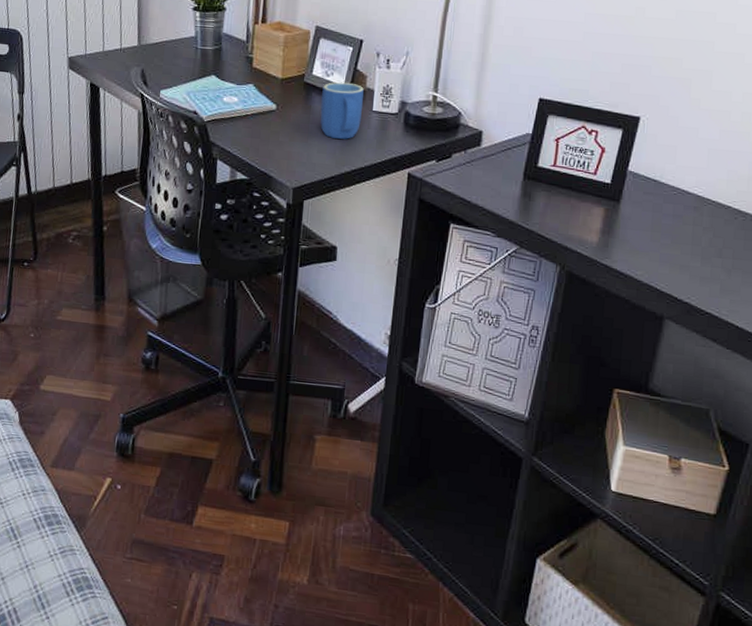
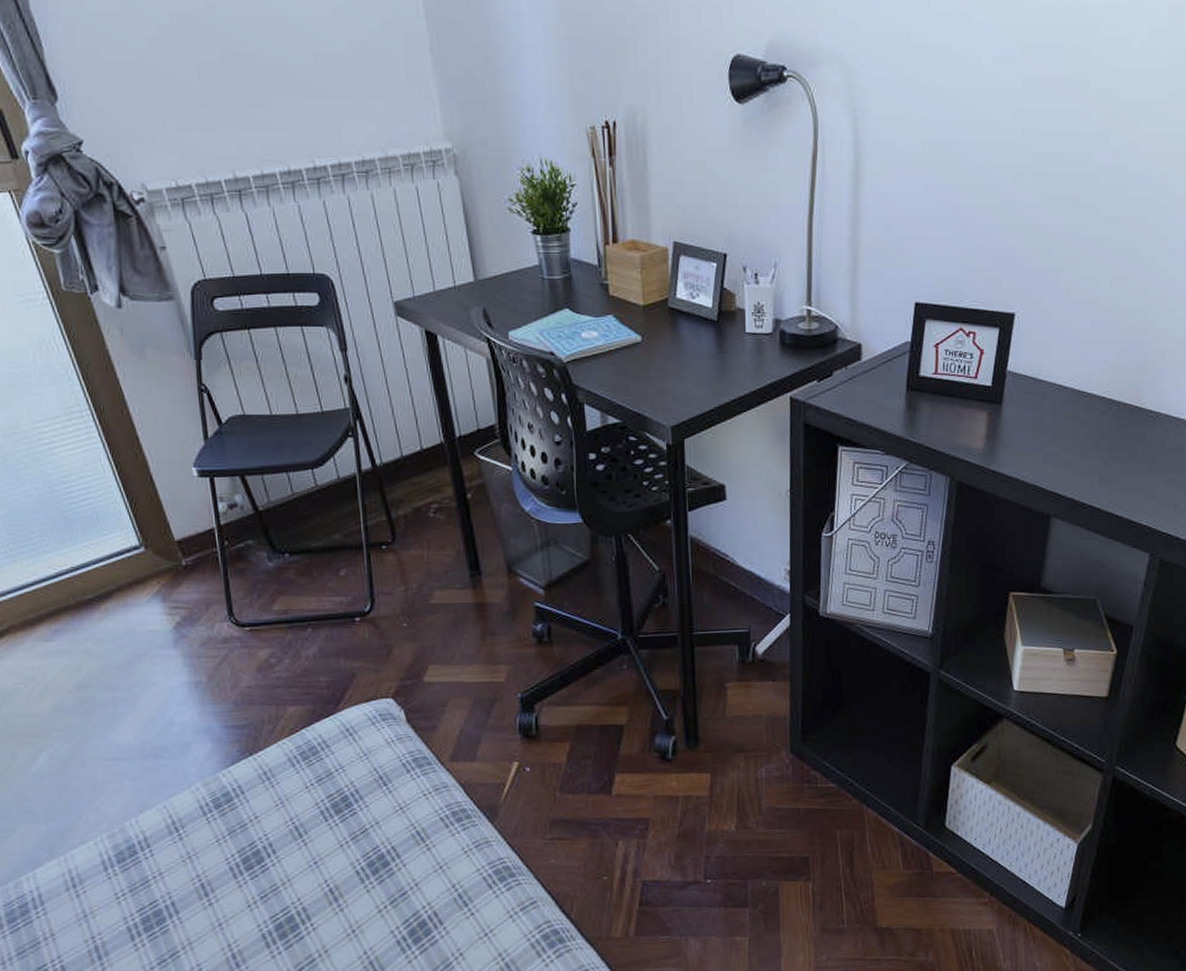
mug: present [320,82,364,139] -> none [689,303,735,367]

